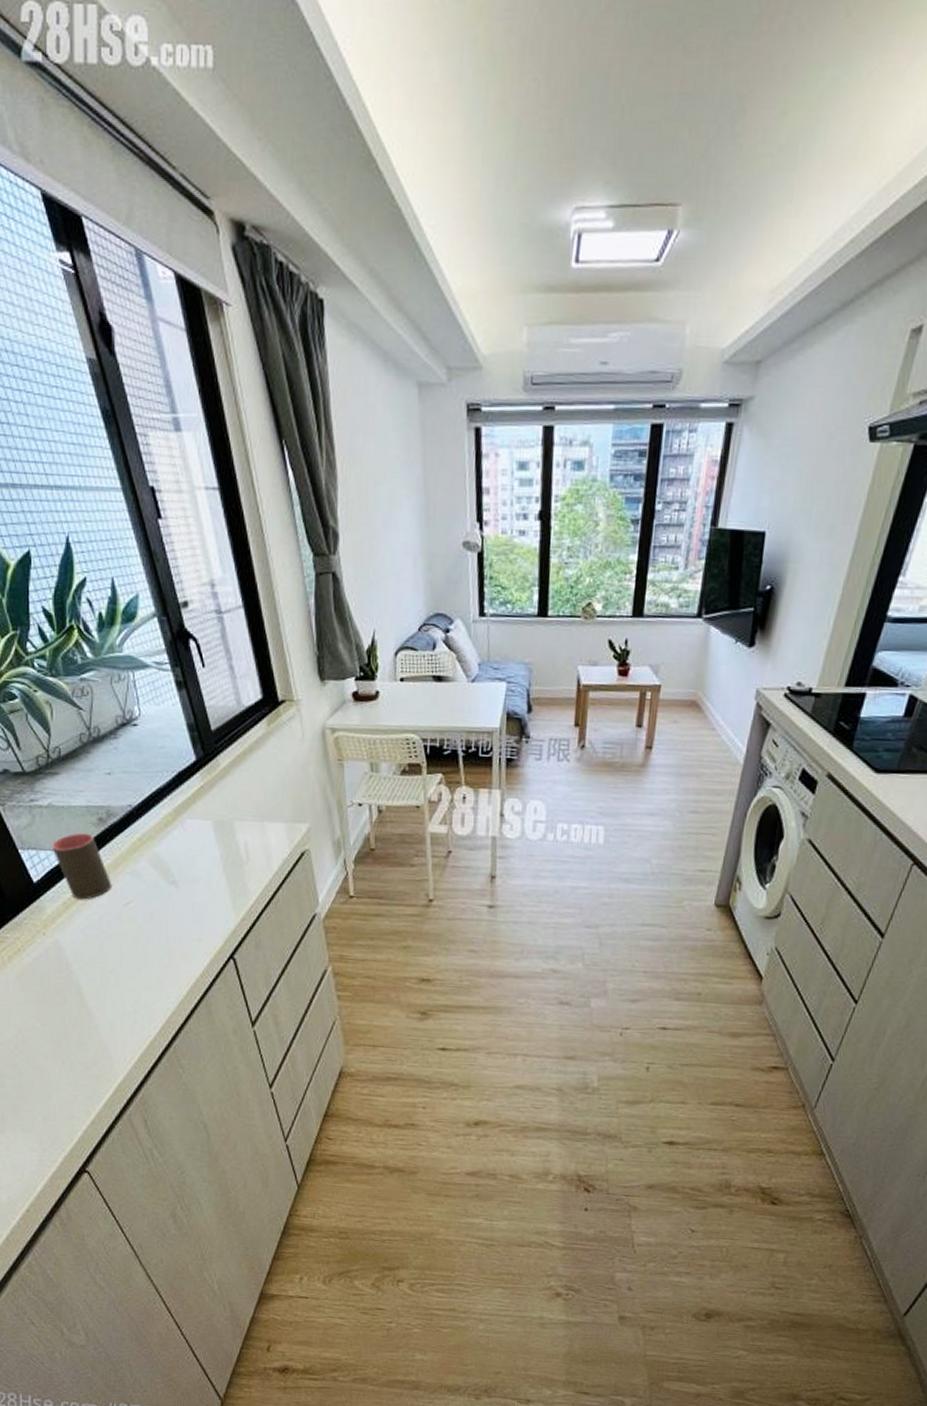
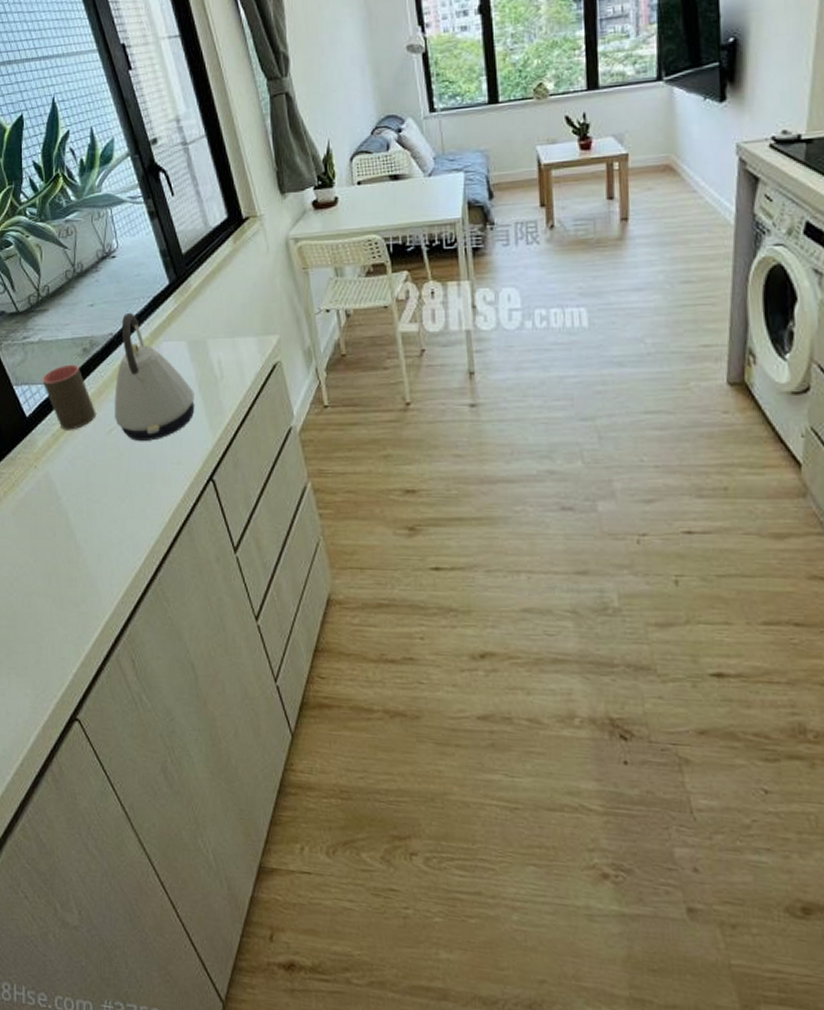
kettle: none [132,785,218,917] -> present [114,312,195,441]

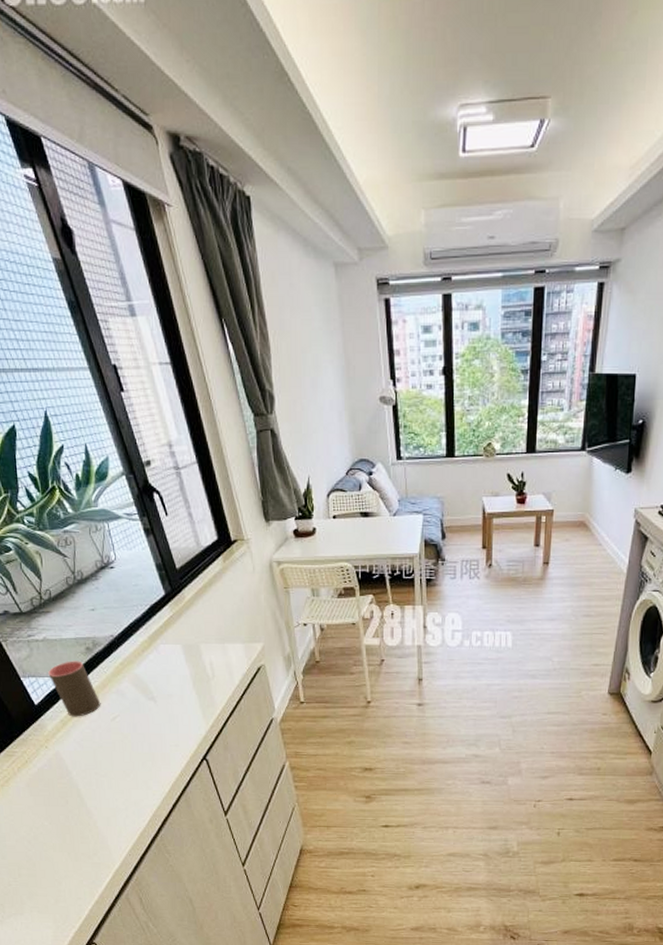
kettle: present [114,312,195,441] -> none [117,617,190,727]

